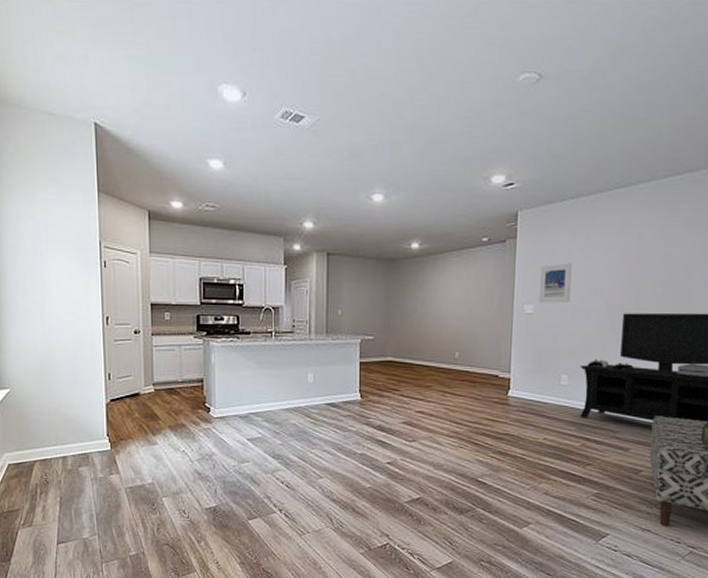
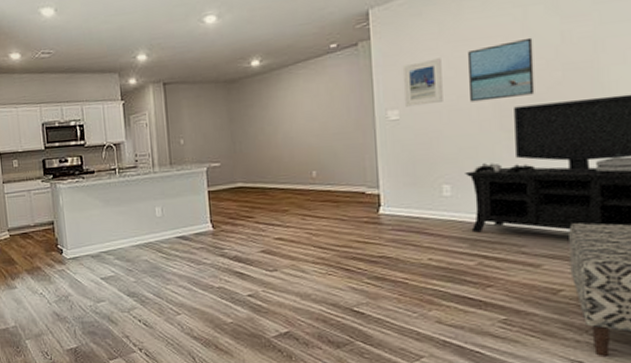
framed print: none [590,255,644,306] -> present [467,37,535,102]

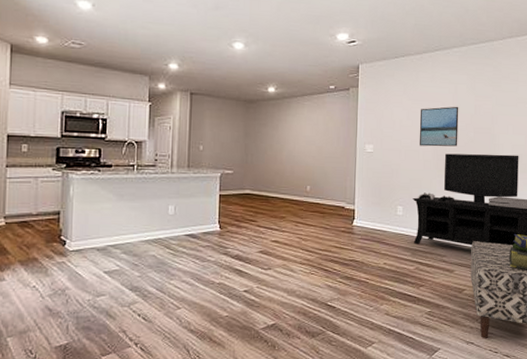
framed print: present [402,58,443,107] -> none [377,110,404,144]

